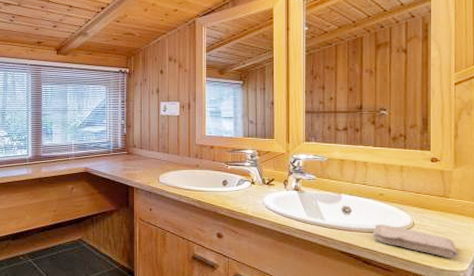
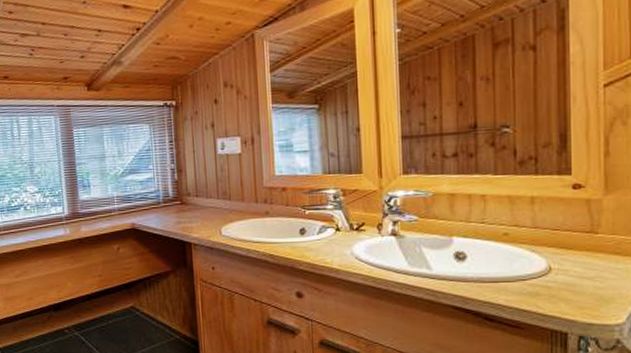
washcloth: present [372,224,459,258] -> none [495,271,612,309]

